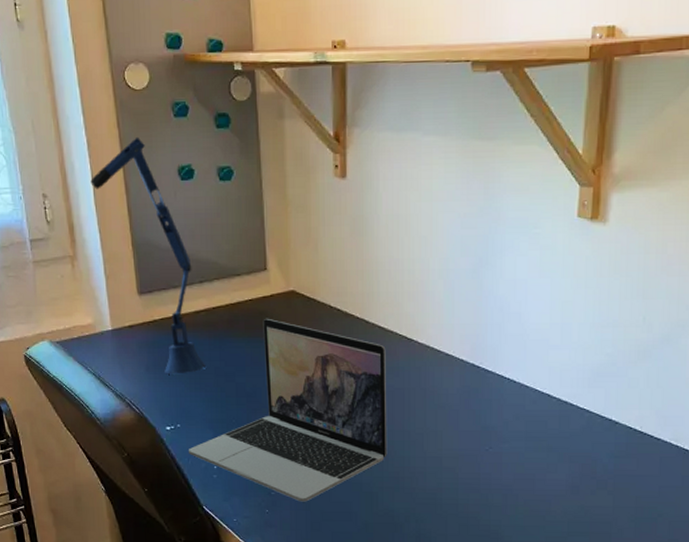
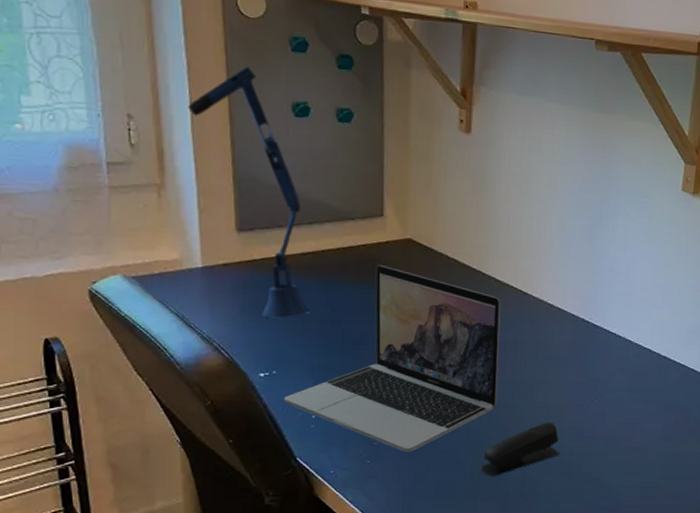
stapler: none [374,473,454,528] -> present [480,423,559,476]

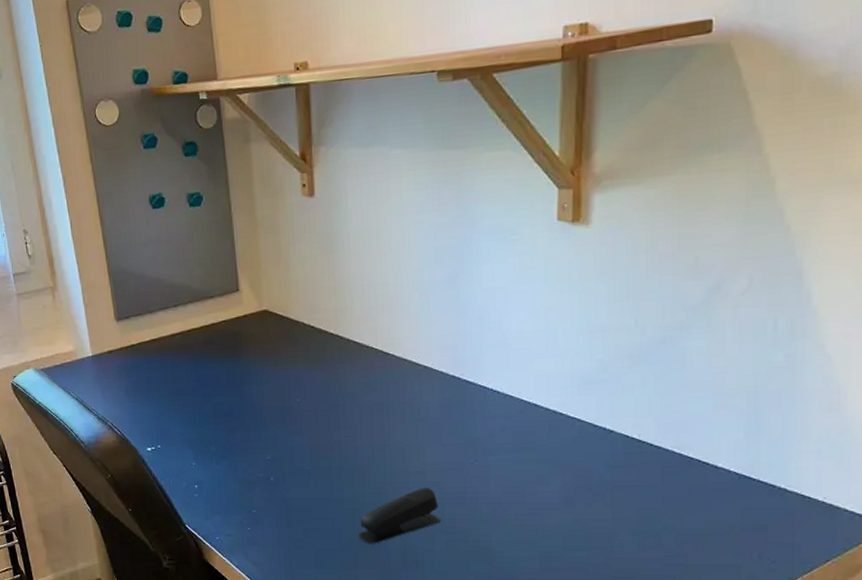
desk lamp: present [188,66,309,318] -> none [67,170,183,397]
laptop: present [284,264,501,452] -> none [170,338,368,519]

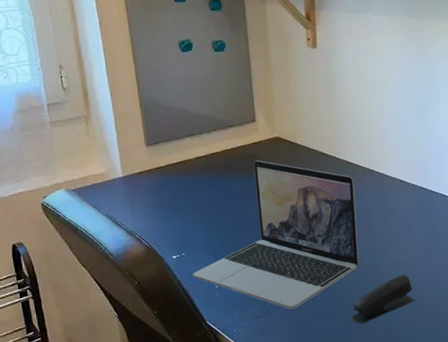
laptop: none [170,338,368,519] -> present [193,160,359,310]

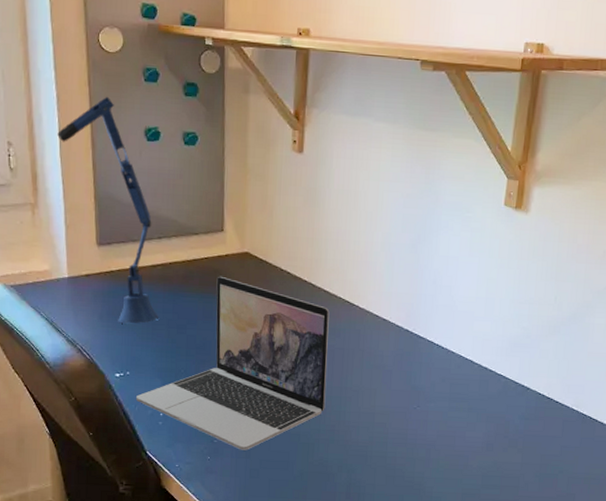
desk lamp: none [102,18,206,212] -> present [57,96,158,324]
stapler: present [351,275,414,324] -> none [309,428,383,477]

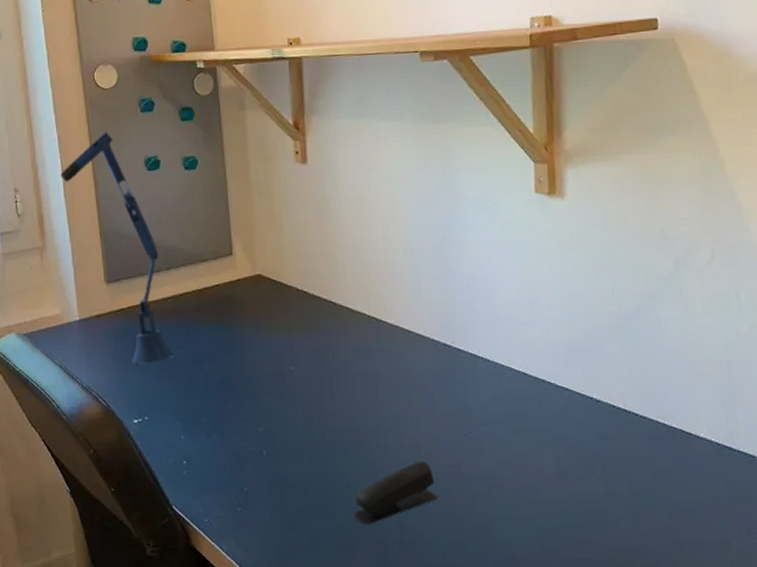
laptop: present [136,276,330,450] -> none [157,303,363,498]
stapler: none [309,428,383,477] -> present [353,462,437,524]

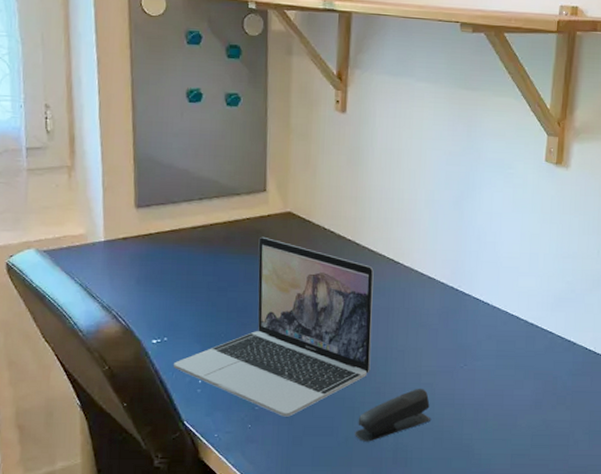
desk lamp: present [61,131,173,364] -> none [97,58,198,288]
laptop: none [157,303,363,498] -> present [174,236,374,417]

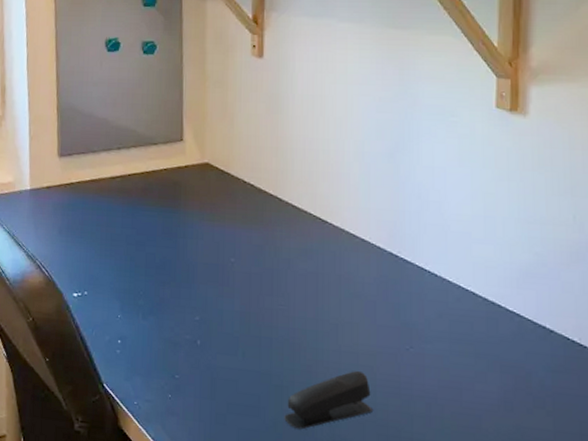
laptop: present [174,236,374,417] -> none [94,188,300,390]

